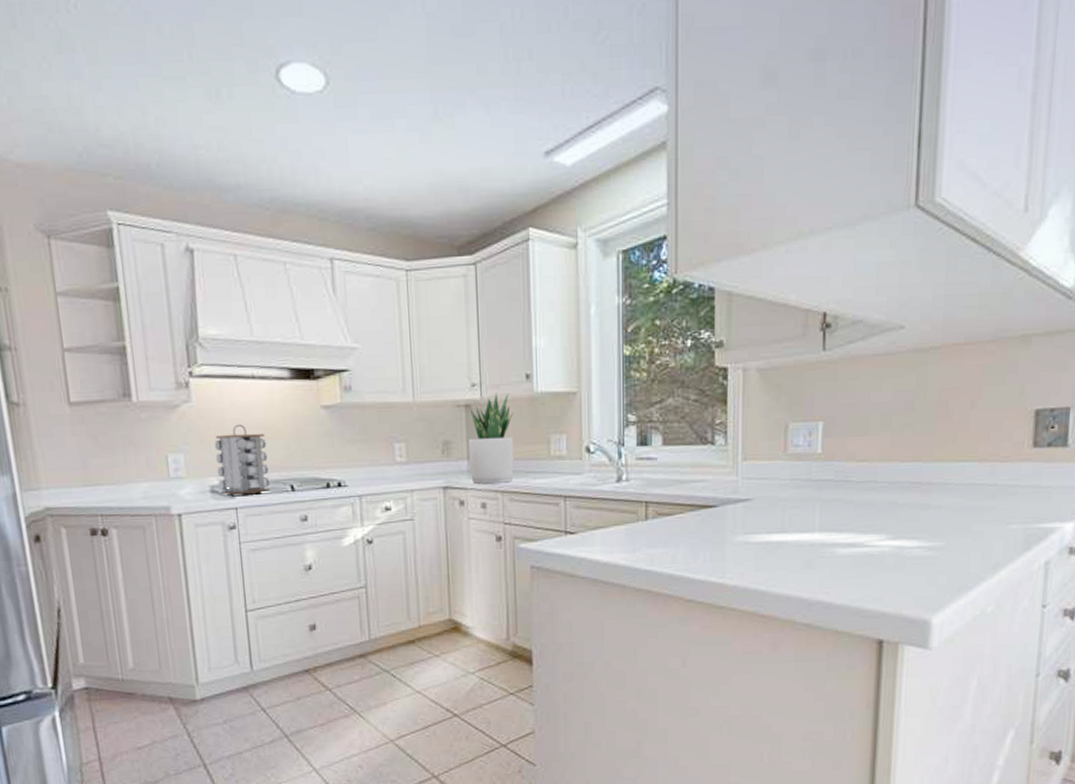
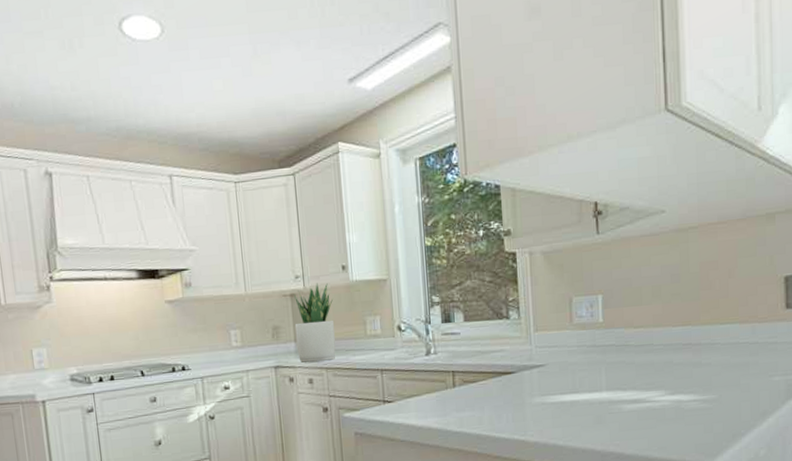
spice rack: present [214,424,270,496] -> none [73,319,123,383]

